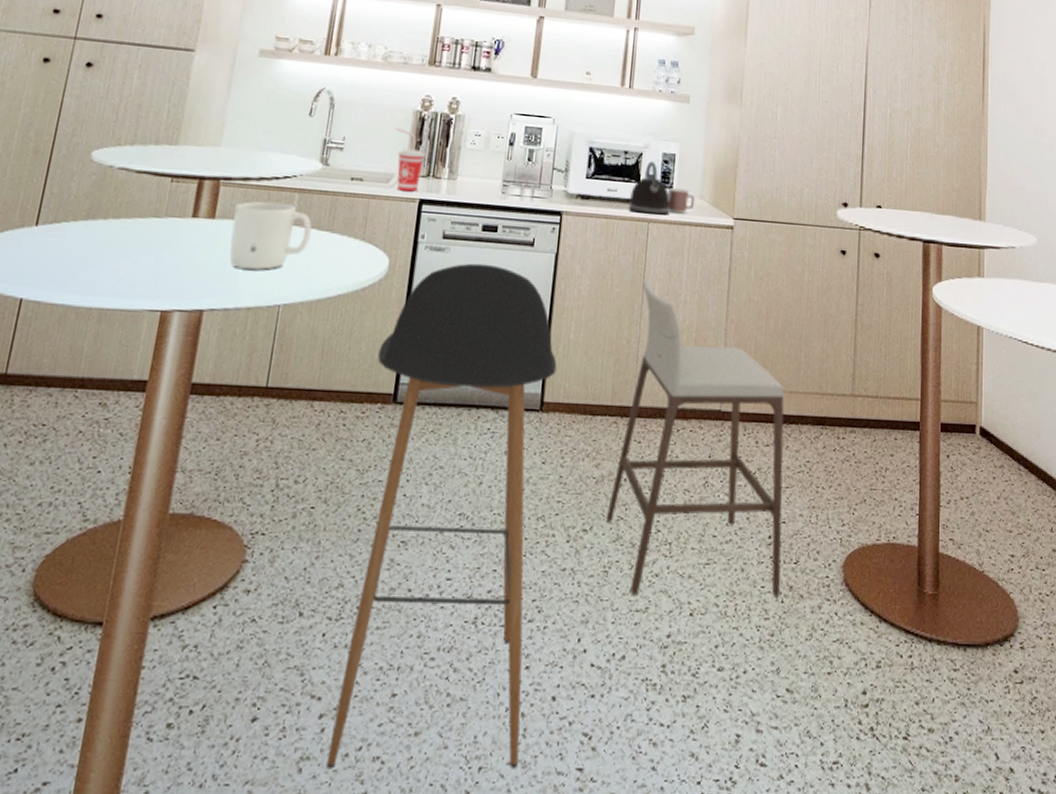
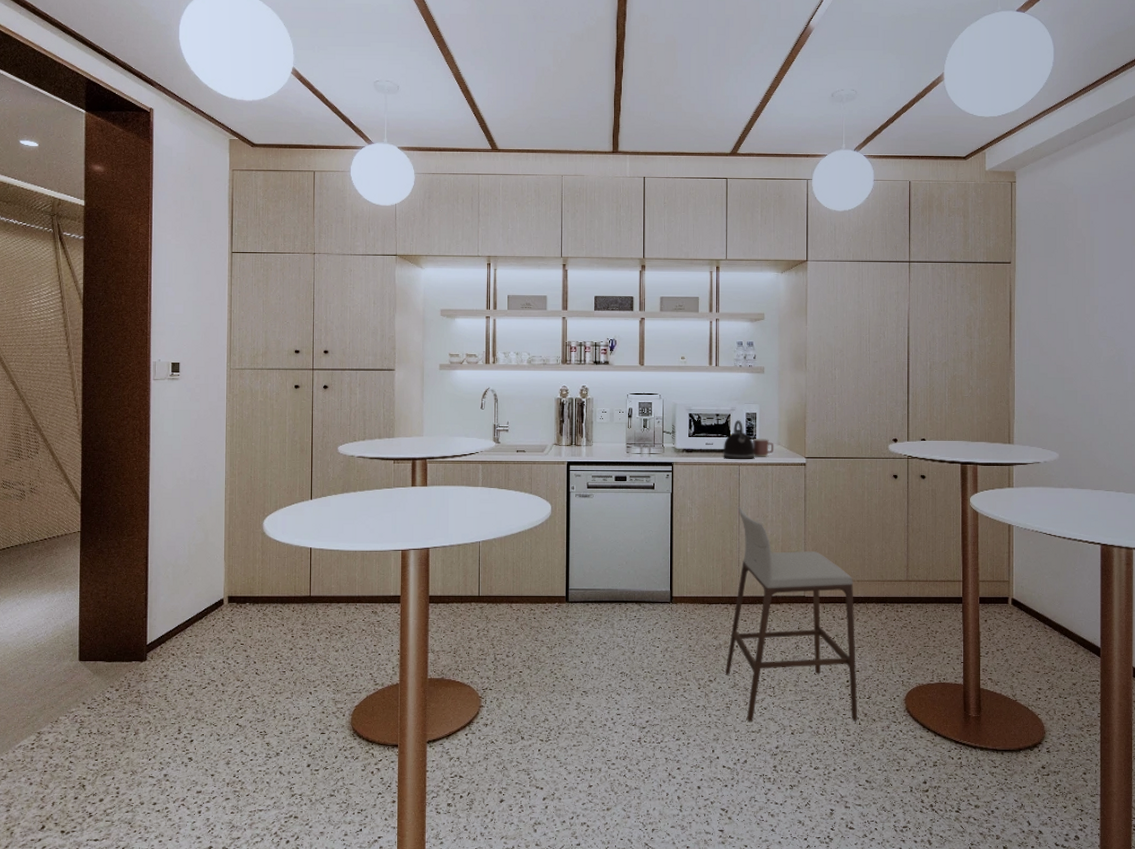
mug: present [229,201,312,270] -> none [439,472,494,518]
bar stool: present [326,263,557,770] -> none [552,504,680,830]
beverage cup: present [395,127,425,192] -> none [543,411,567,457]

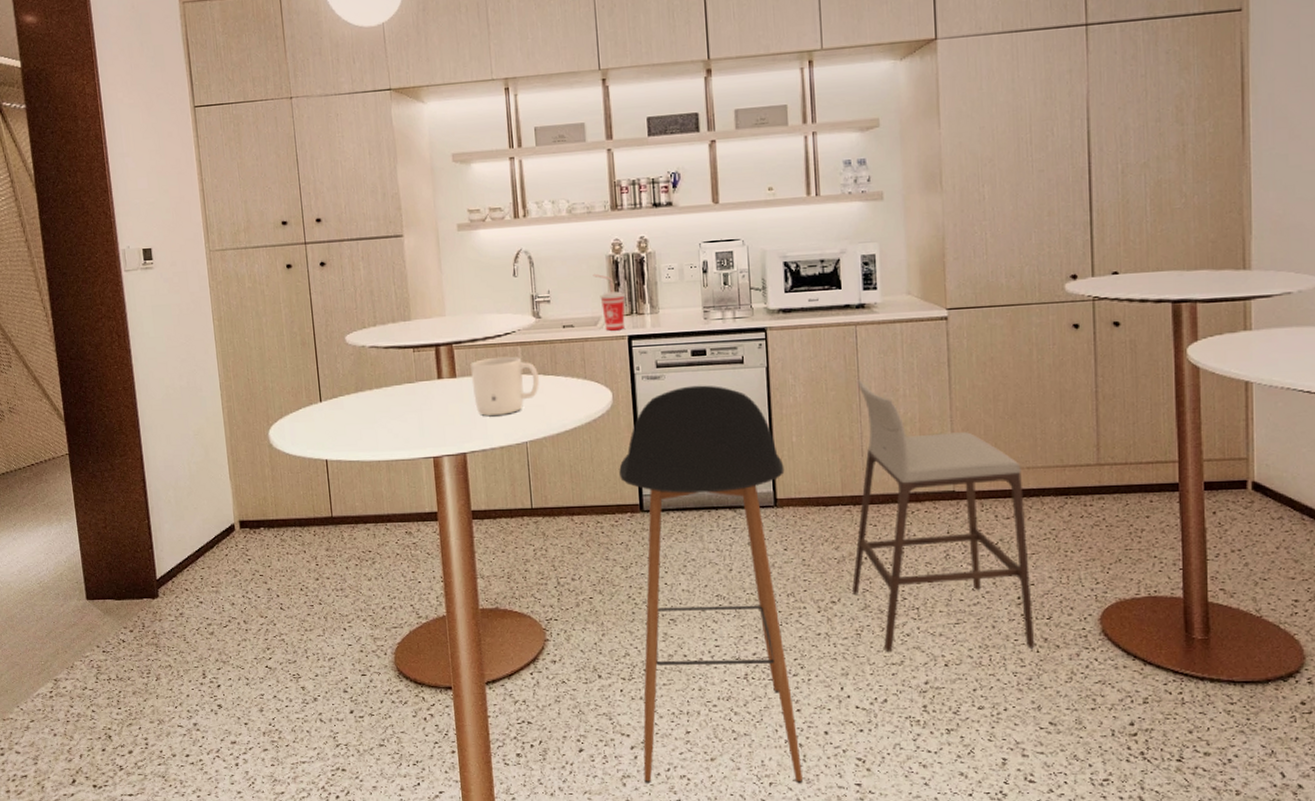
mug: none [439,472,494,518] -> present [470,356,539,416]
beverage cup: none [543,411,567,457] -> present [593,273,625,331]
bar stool: none [552,504,680,830] -> present [619,385,804,784]
kettle: present [723,420,755,460] -> none [832,266,877,319]
mug: present [753,439,774,457] -> none [872,287,903,313]

